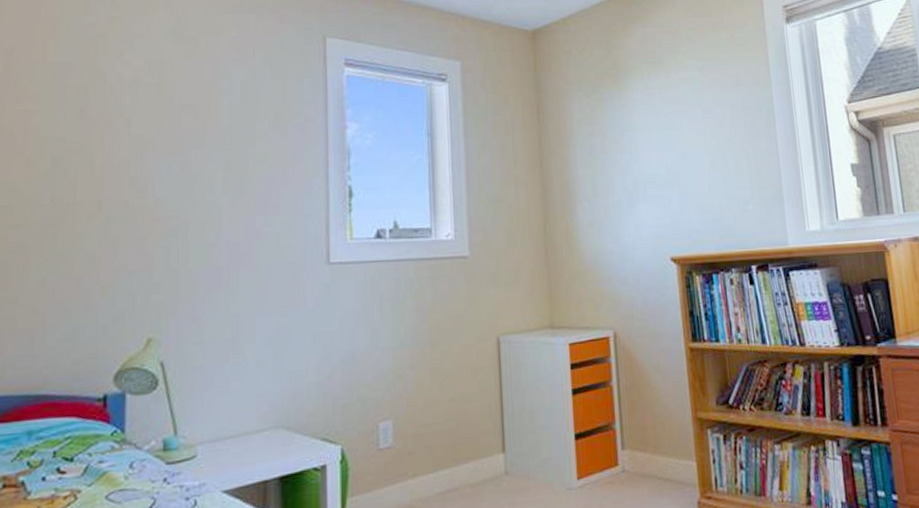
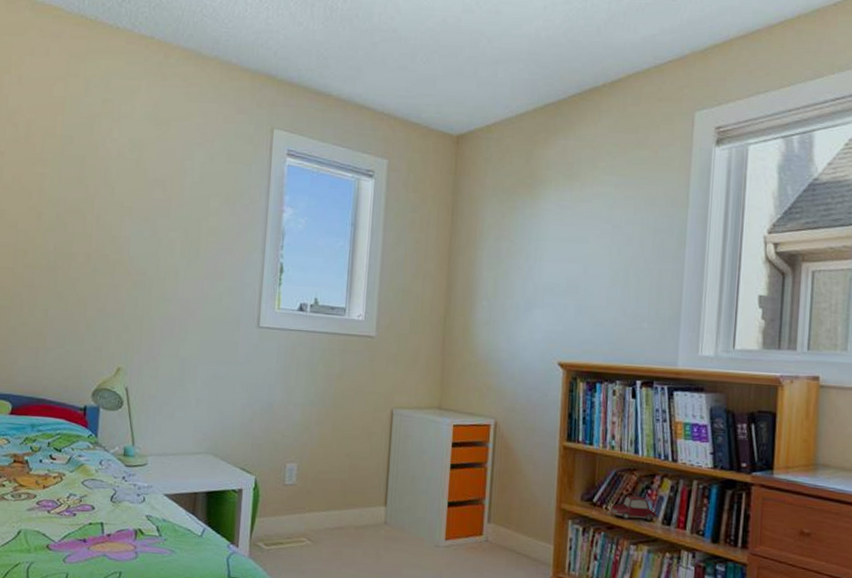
toy car: none [748,388,797,417] -> present [611,495,658,521]

